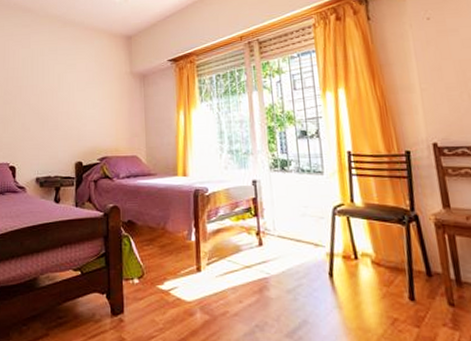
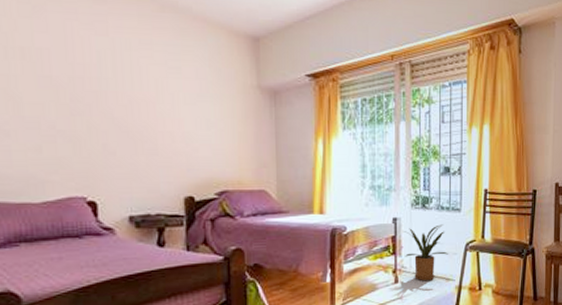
house plant: none [263,187,315,246] -> present [402,224,449,281]

